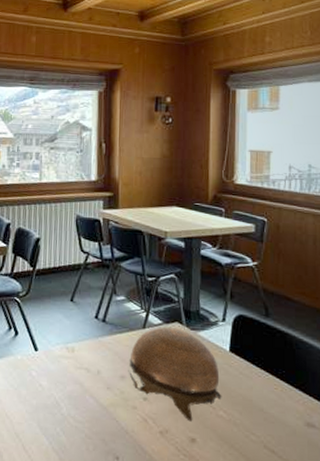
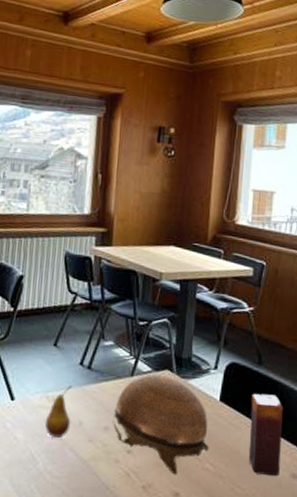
fruit: none [66,337,90,385] -> present [44,385,73,438]
candle: none [261,344,293,424] -> present [248,393,283,476]

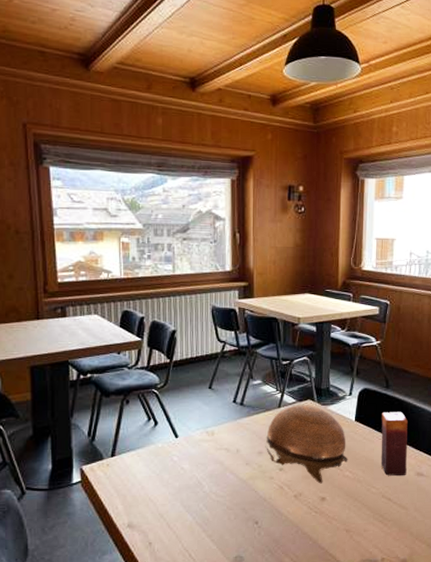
fruit: present [44,385,73,438] -> none [207,420,229,464]

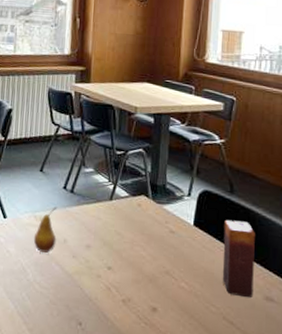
fruit: none [207,420,229,464] -> present [33,207,58,253]
decorative bowl: present [265,405,348,484] -> none [93,199,185,292]

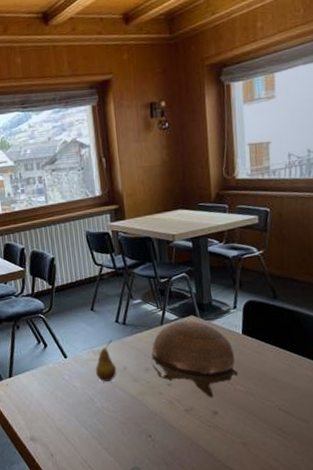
decorative bowl: none [93,199,185,292] -> present [151,320,239,398]
candle: present [222,219,255,297] -> none [271,322,304,389]

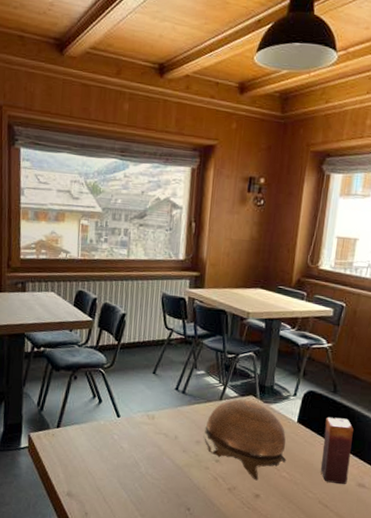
fruit: present [95,340,117,382] -> none [146,406,170,448]
candle: none [271,322,304,389] -> present [320,417,354,484]

